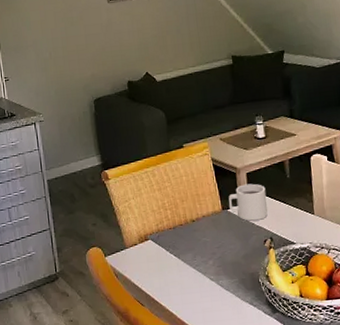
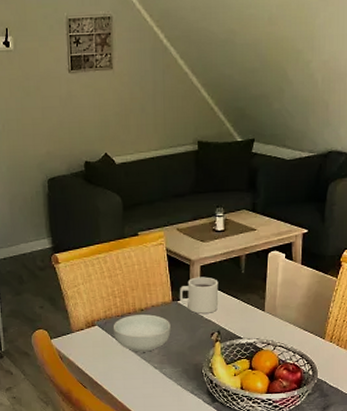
cereal bowl: none [165,224,224,265] -> present [113,314,171,352]

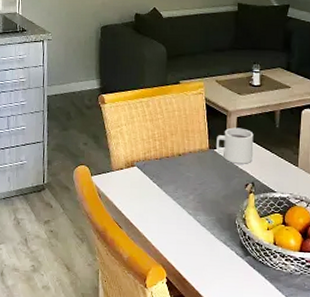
cereal bowl: present [113,314,171,352] -> none [151,159,207,197]

